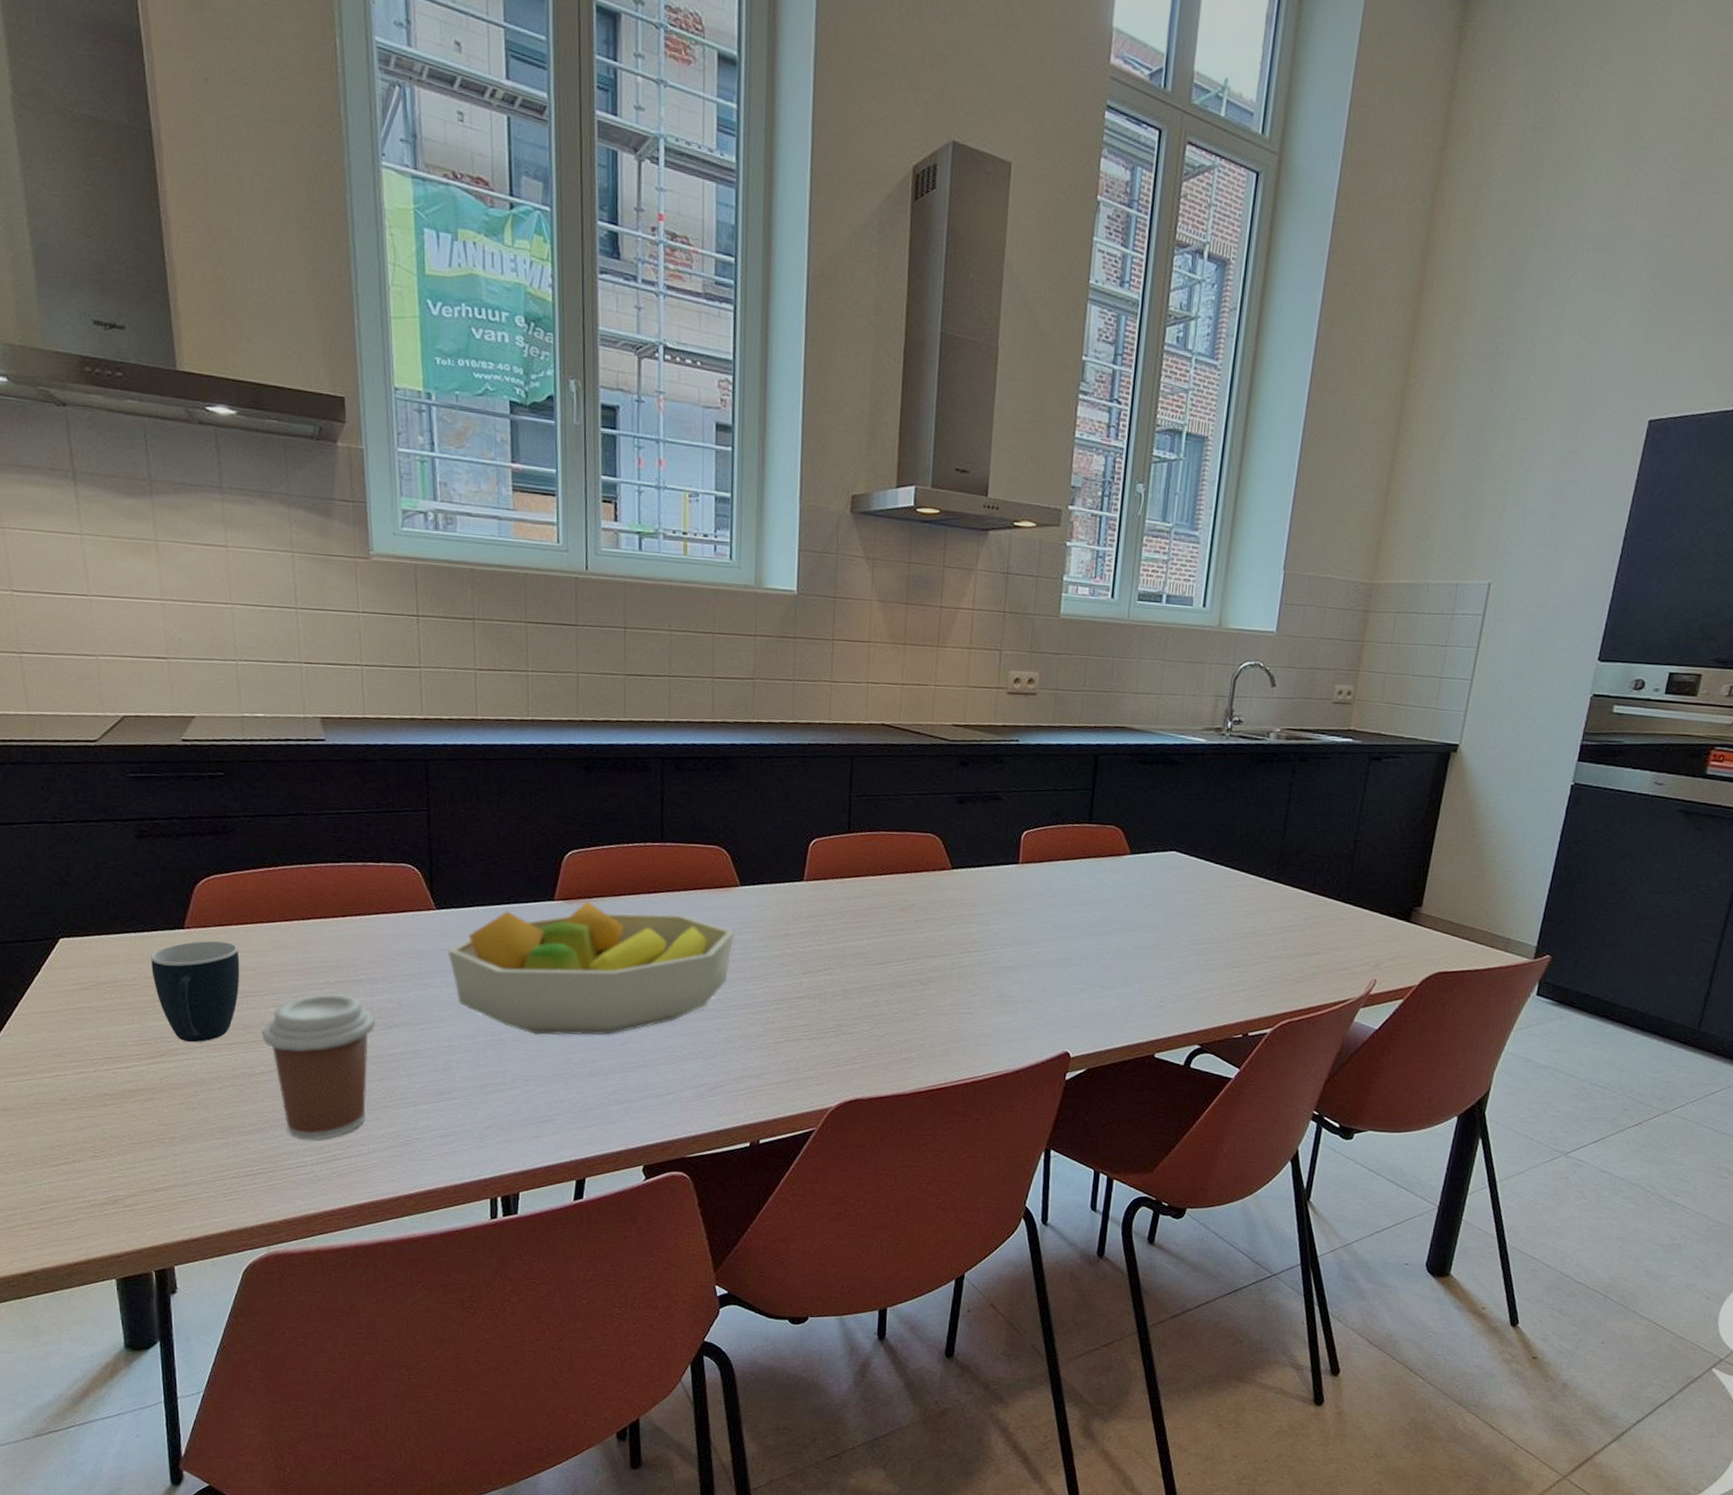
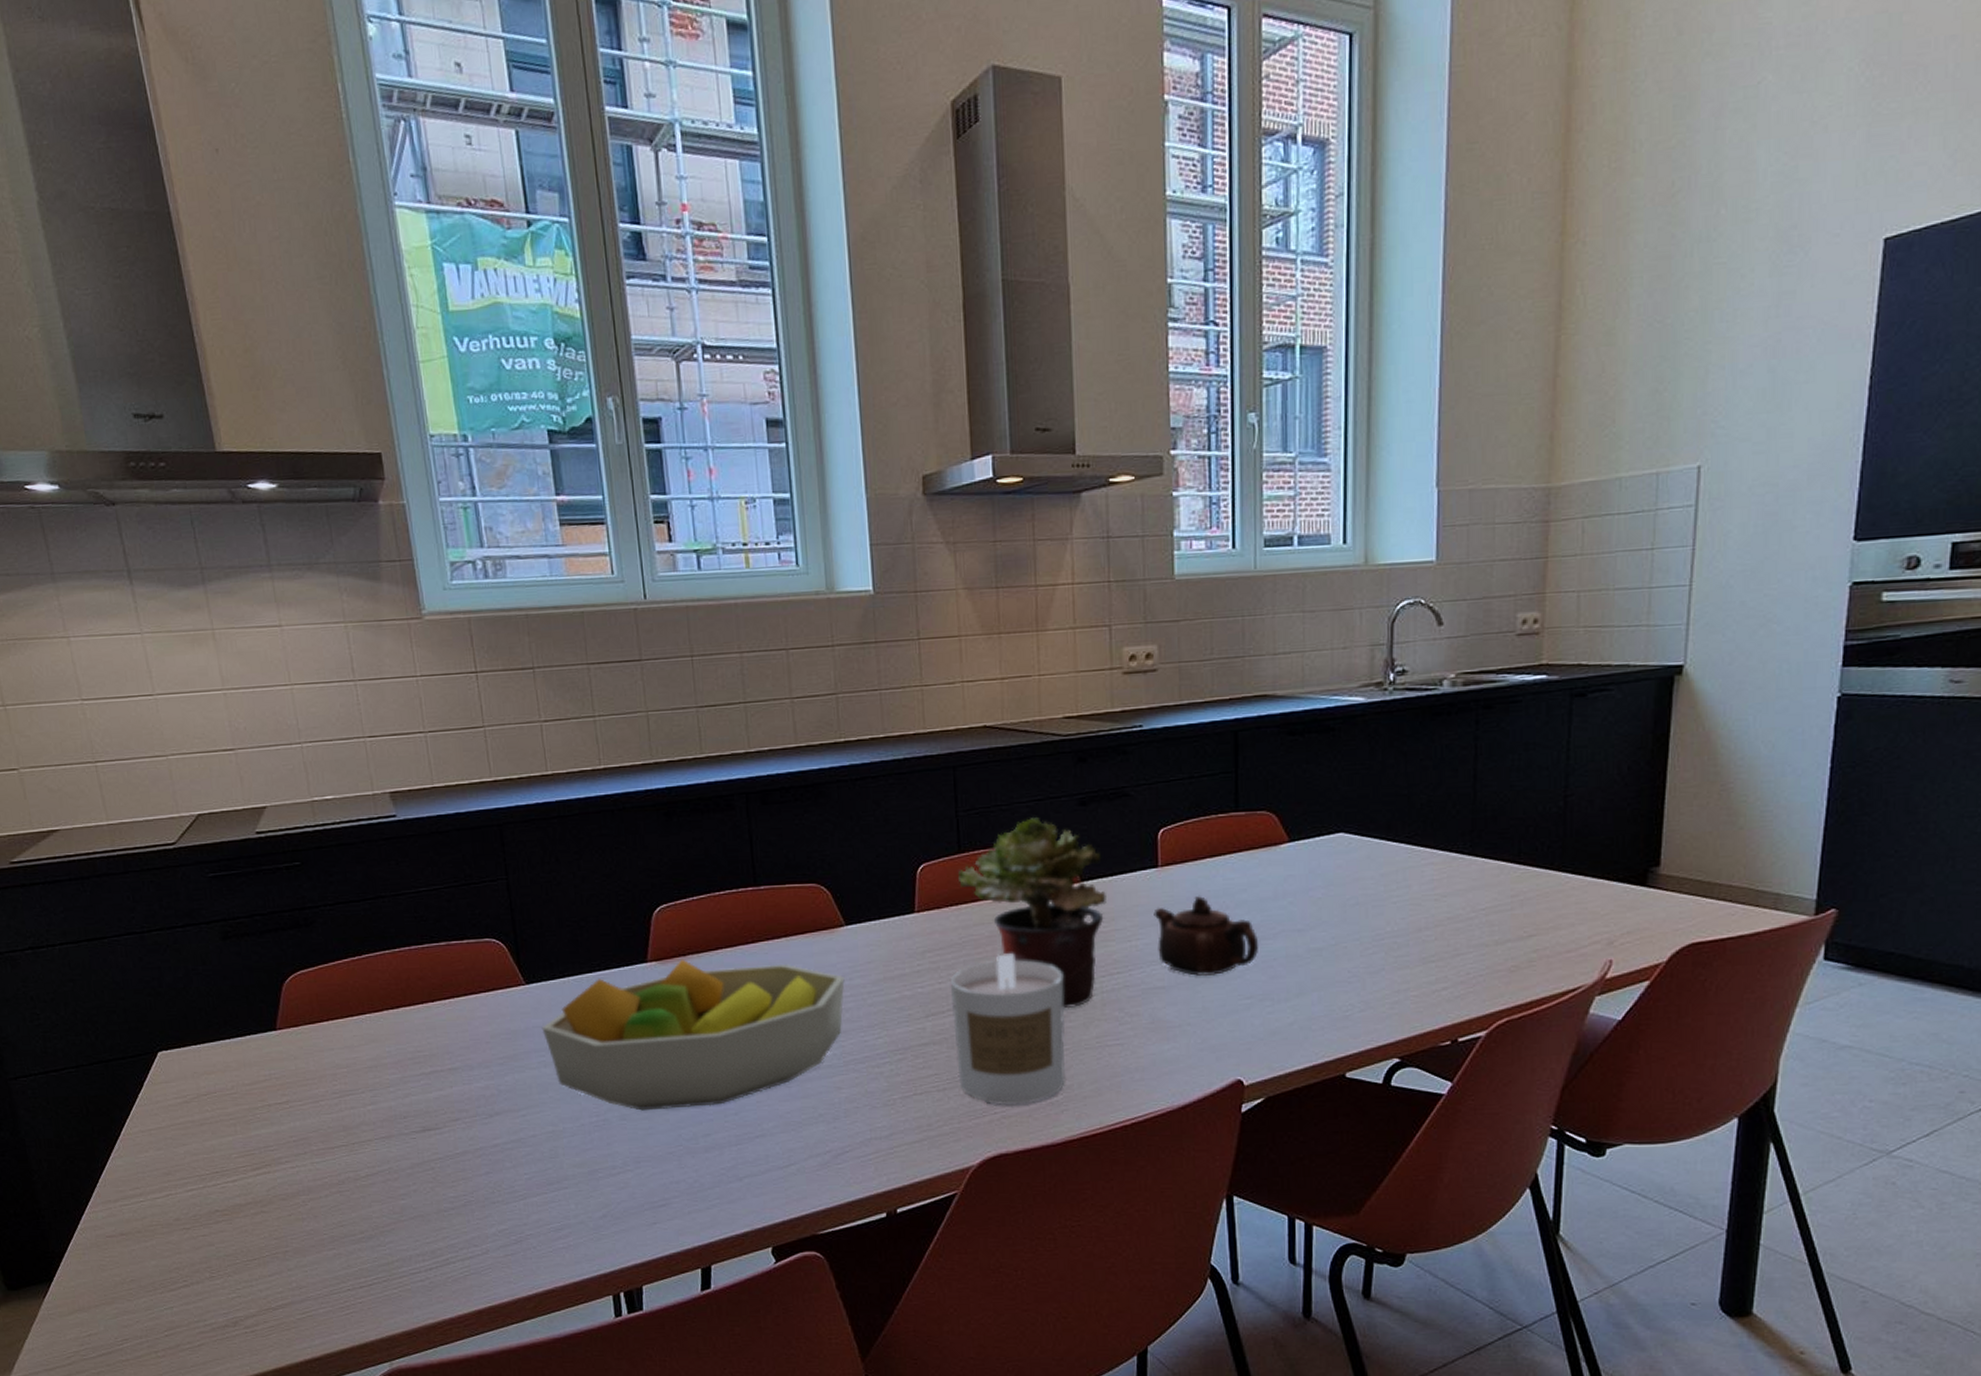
mug: present [151,940,240,1043] -> none [247,1039,336,1150]
coffee cup: present [262,993,375,1140] -> none [362,1084,476,1244]
candle: none [826,925,928,1058] -> present [950,953,1065,1106]
potted plant: none [845,809,972,978] -> present [957,817,1106,1009]
teapot: none [1010,891,1096,961] -> present [1153,895,1259,976]

